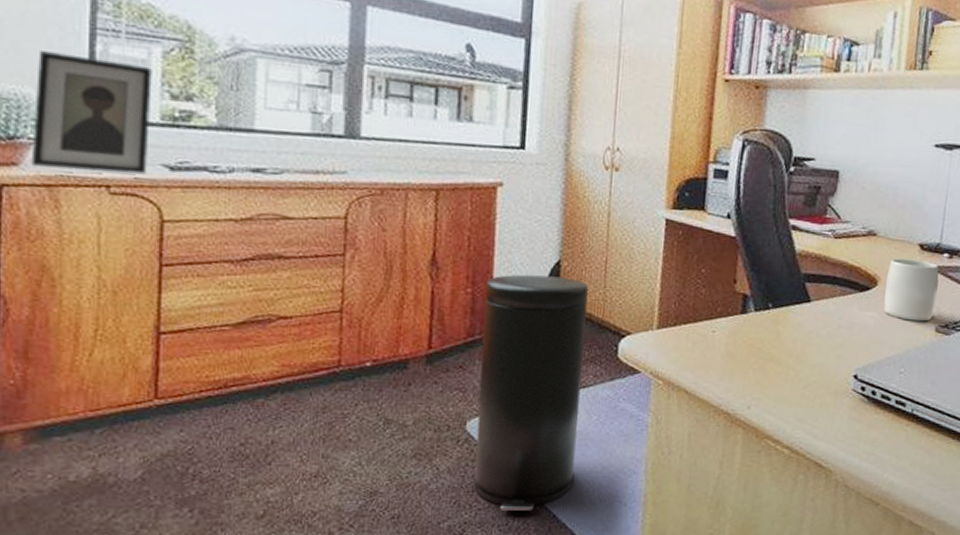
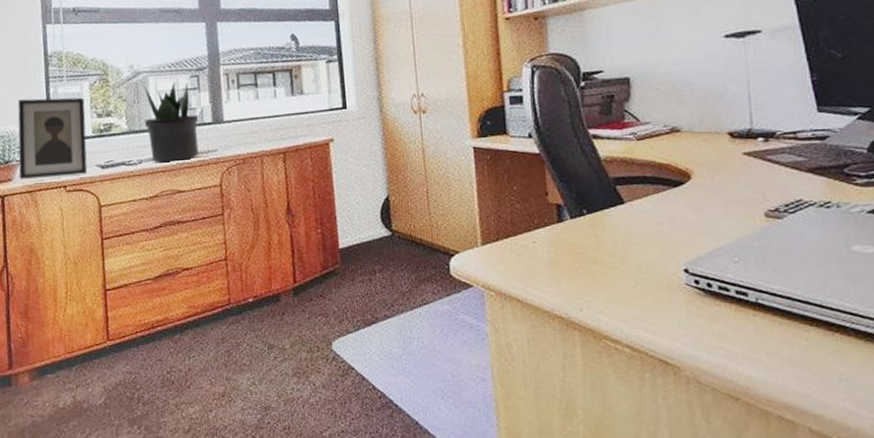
planter: none [245,67,324,179] -> present [143,82,199,163]
pedal bin: present [474,274,588,511] -> none [331,210,429,419]
mug: present [883,258,939,322] -> none [699,148,759,209]

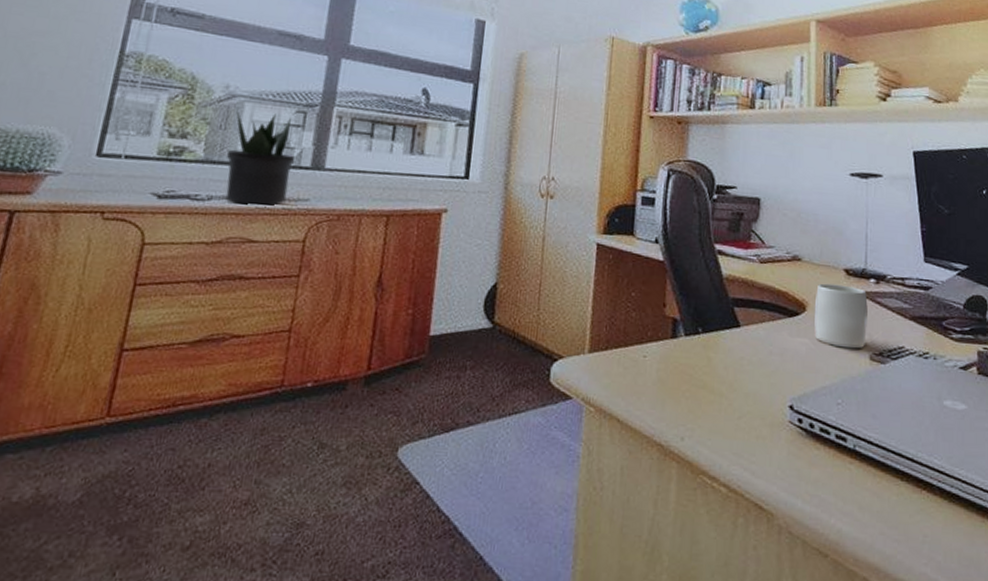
picture frame: present [18,97,88,180] -> none [42,98,158,202]
mug: none [699,148,759,209] -> present [813,283,868,349]

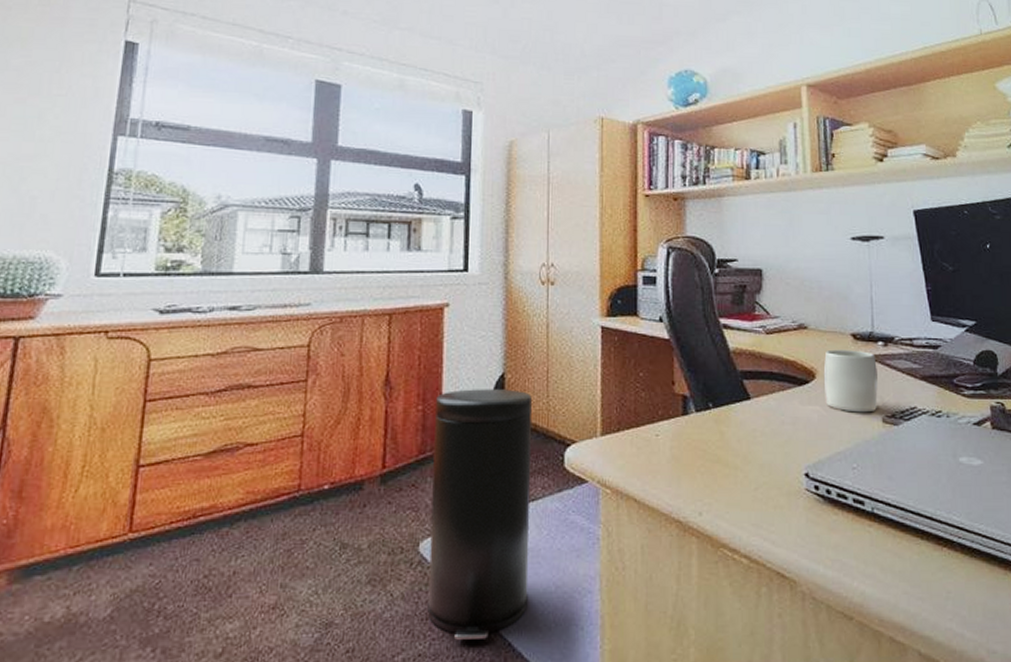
planter: present [225,110,294,206] -> none [225,219,292,314]
pedal bin: none [401,296,523,551] -> present [427,389,532,640]

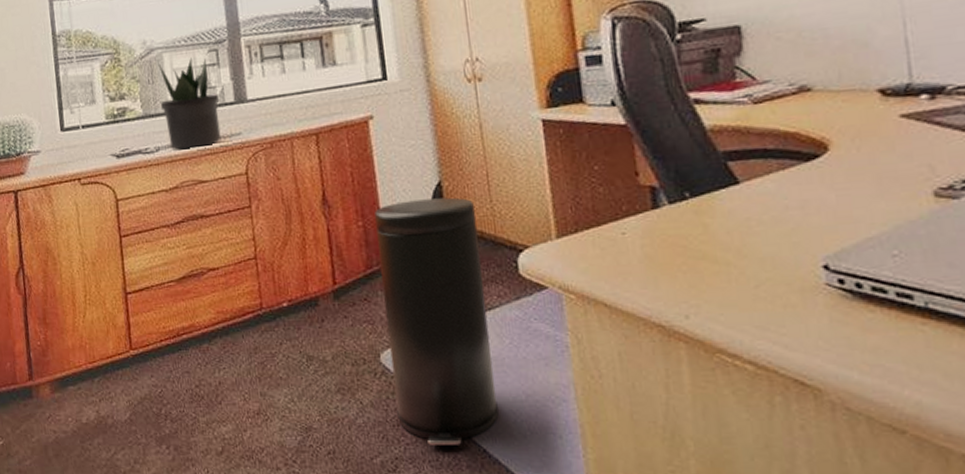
planter: none [225,219,292,314] -> present [158,57,221,150]
mug: present [823,349,878,413] -> none [838,109,925,188]

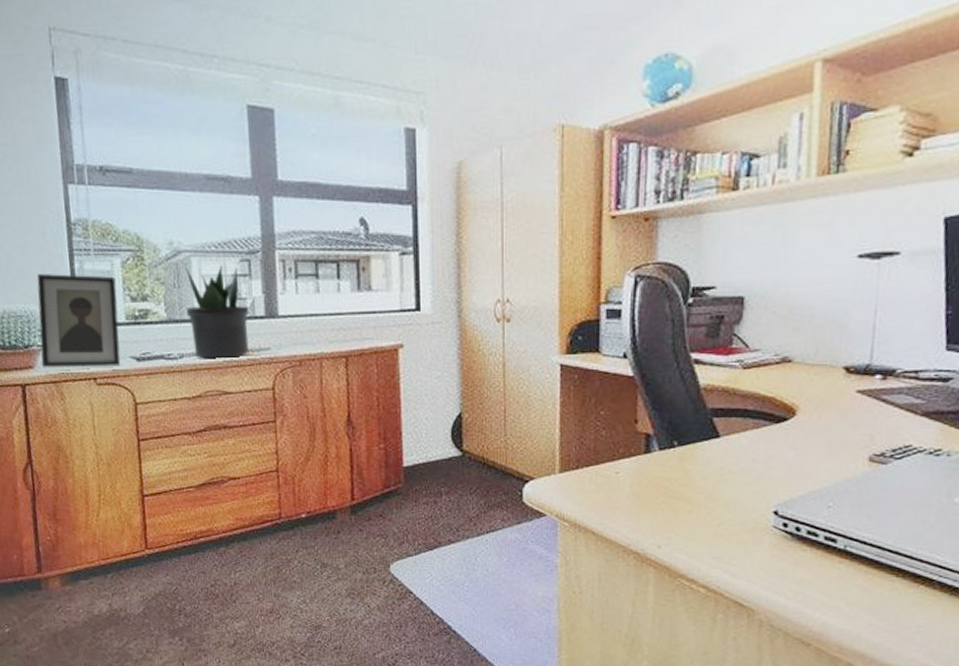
picture frame: none [27,79,103,173] -> present [37,274,121,368]
pedal bin: present [374,197,499,445] -> none [395,428,491,645]

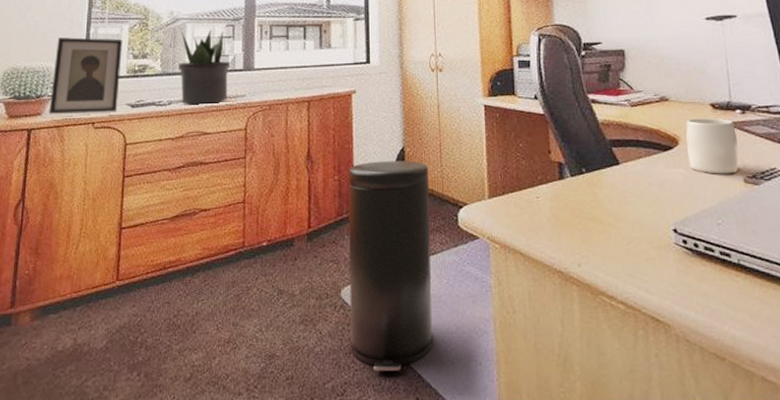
pedal bin: none [395,428,491,645] -> present [348,161,433,371]
mug: none [804,384,871,451] -> present [685,118,739,174]

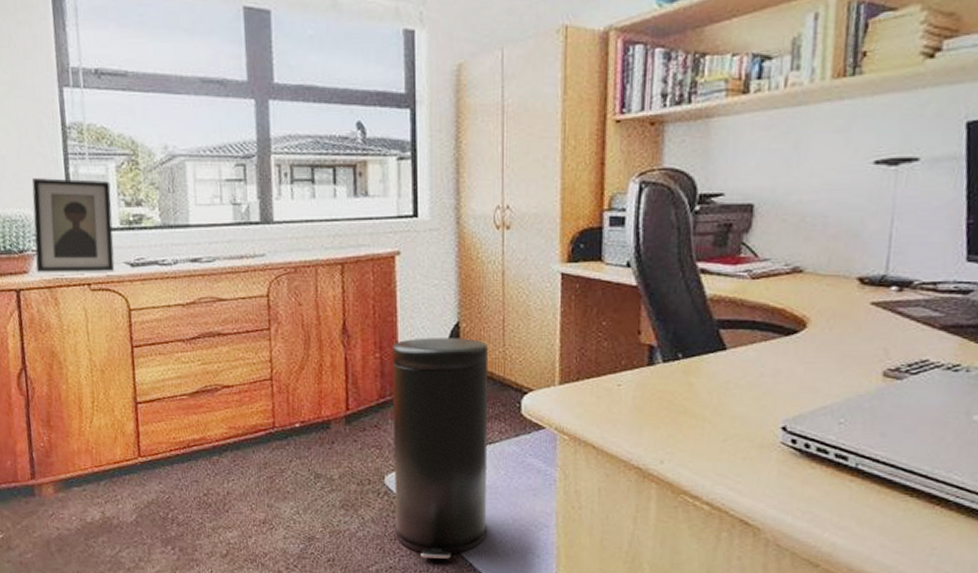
planter: present [179,29,229,105] -> none [180,170,244,265]
mug: present [685,118,739,174] -> none [815,296,886,365]

